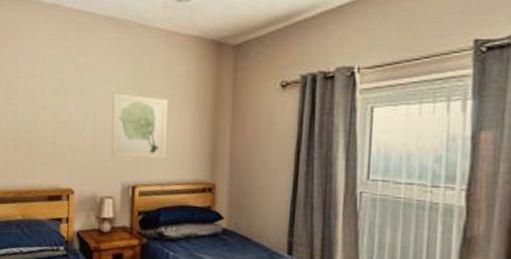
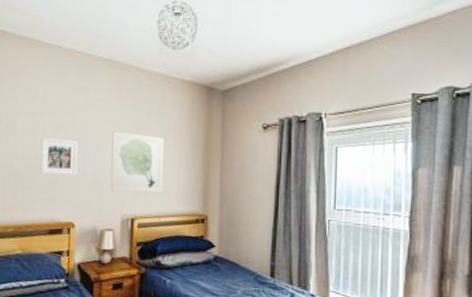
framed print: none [40,101,78,140] -> present [40,137,78,175]

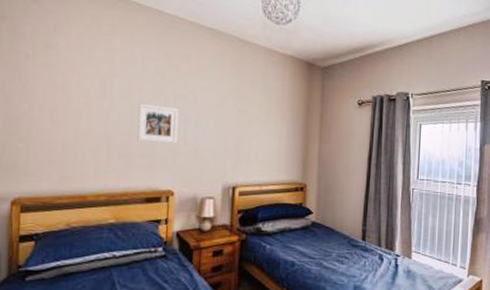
wall art: present [111,131,164,193] -> none [212,100,266,162]

